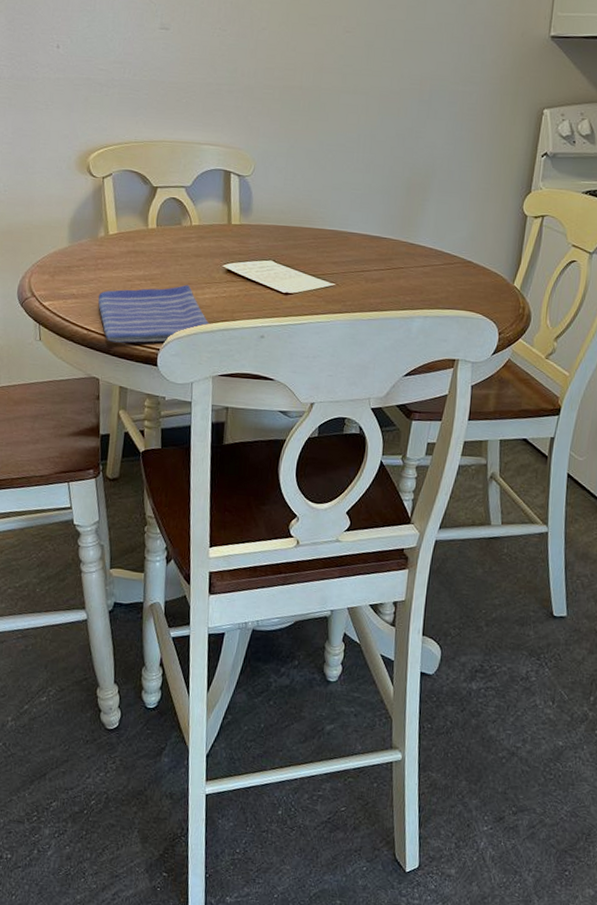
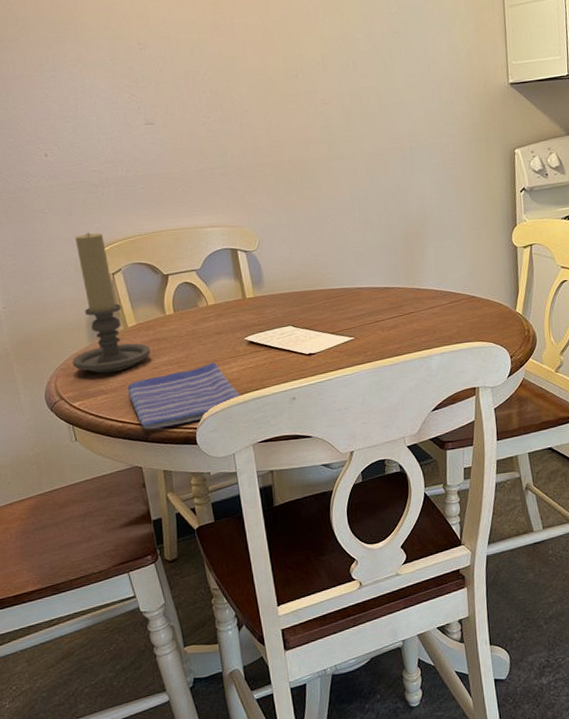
candle holder: none [49,130,127,278] -> present [72,231,151,374]

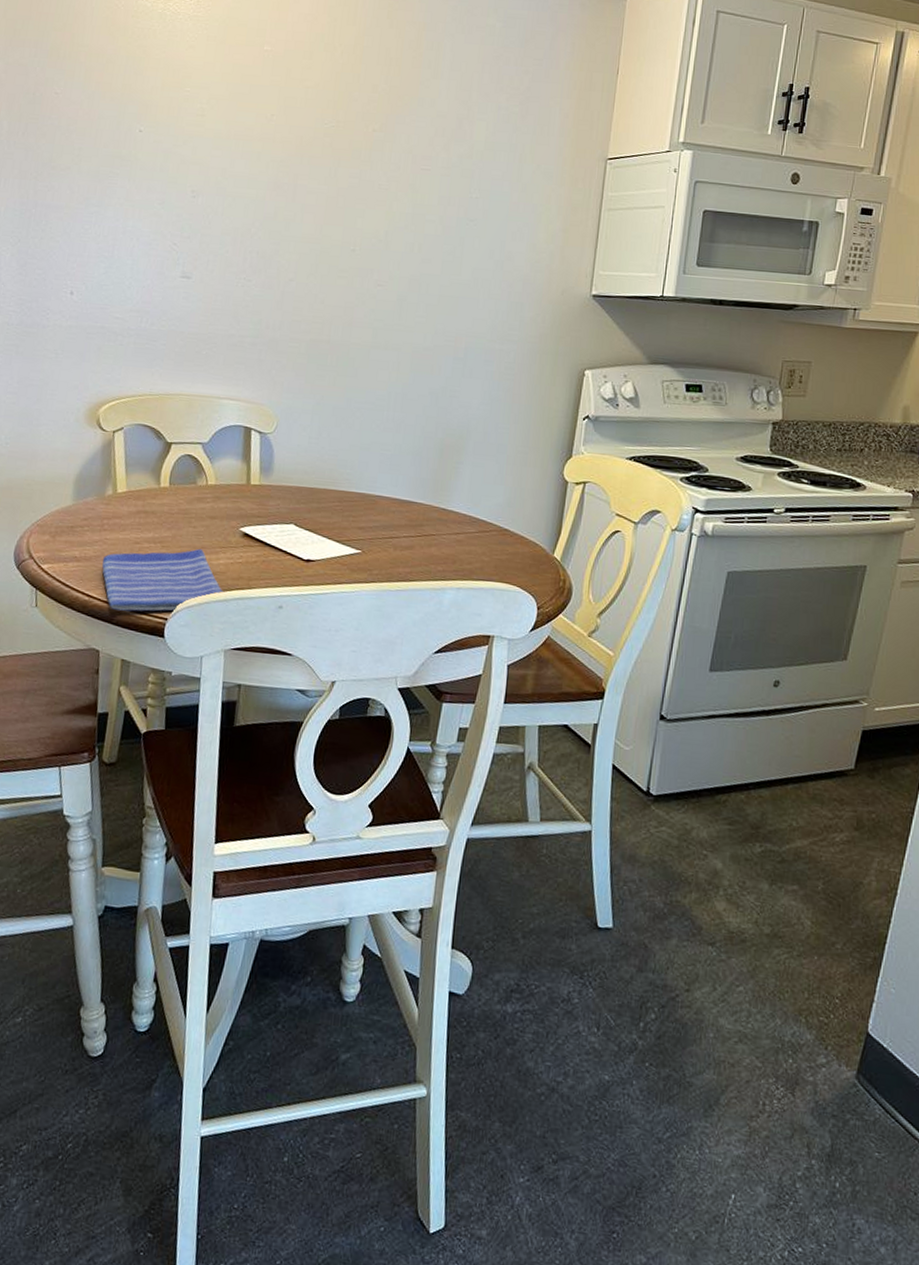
candle holder: present [72,231,151,374] -> none [50,381,136,540]

